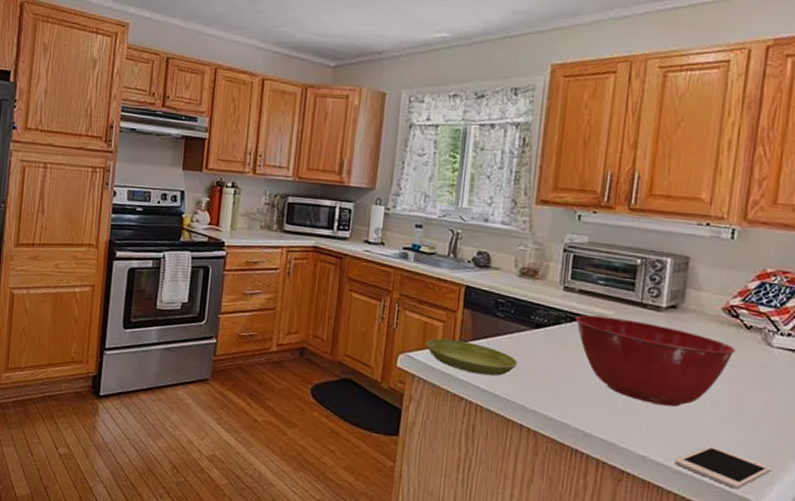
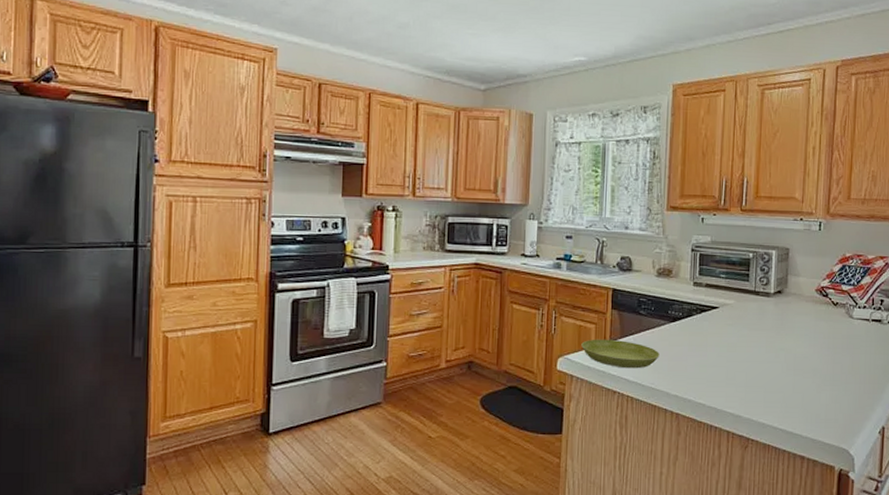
mixing bowl: present [575,315,736,407] -> none [704,305,827,378]
cell phone: present [674,446,772,490] -> none [787,407,858,441]

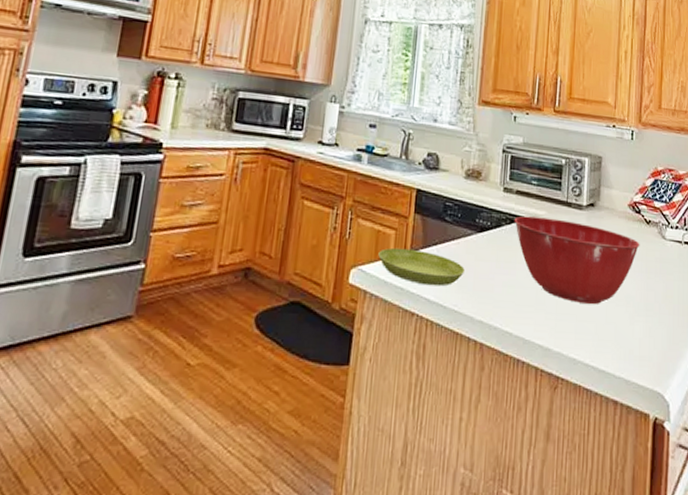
mixing bowl: none [704,305,827,378] -> present [514,216,640,305]

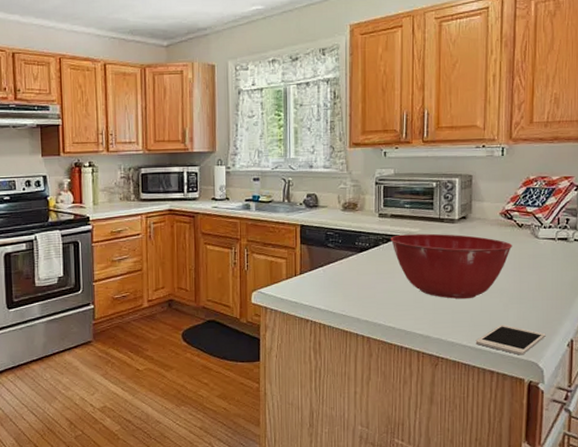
saucer: present [378,247,465,287] -> none [273,272,349,298]
cell phone: none [599,341,672,383] -> present [475,325,546,355]

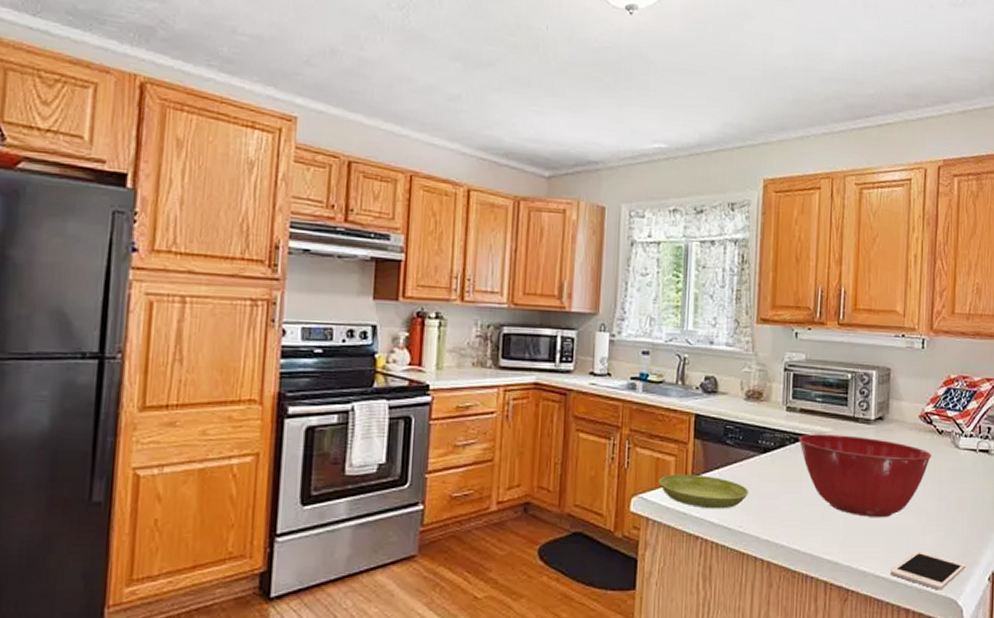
saucer: none [273,272,349,298] -> present [659,474,748,509]

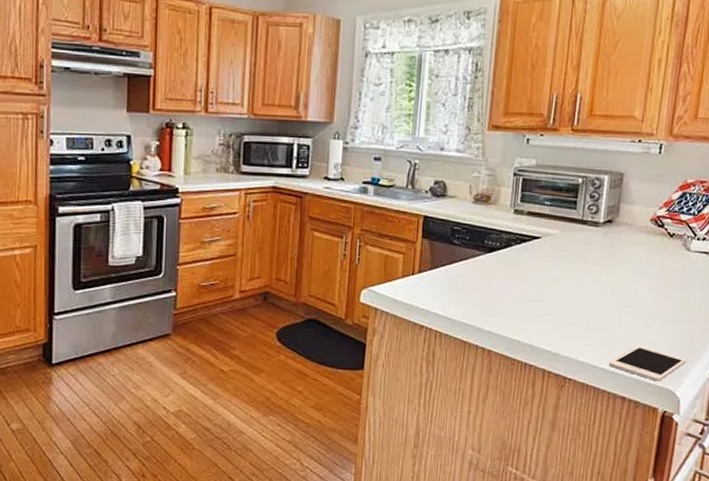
saucer: present [659,474,748,509] -> none [387,270,473,302]
mixing bowl: present [798,434,932,518] -> none [524,235,661,315]

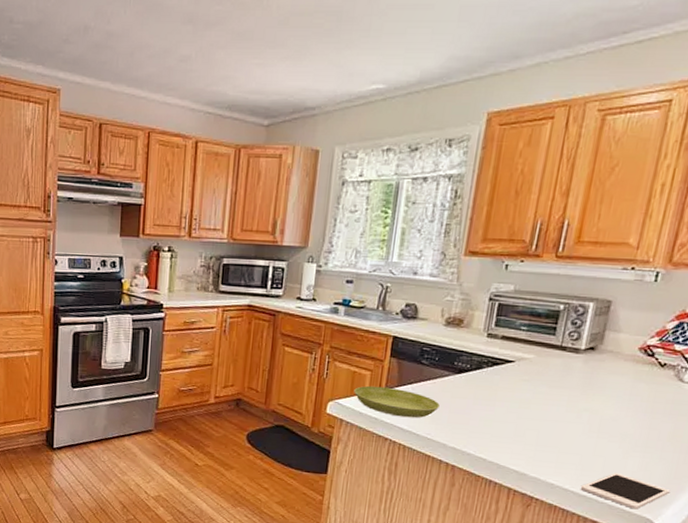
saucer: none [387,270,473,302] -> present [354,385,440,418]

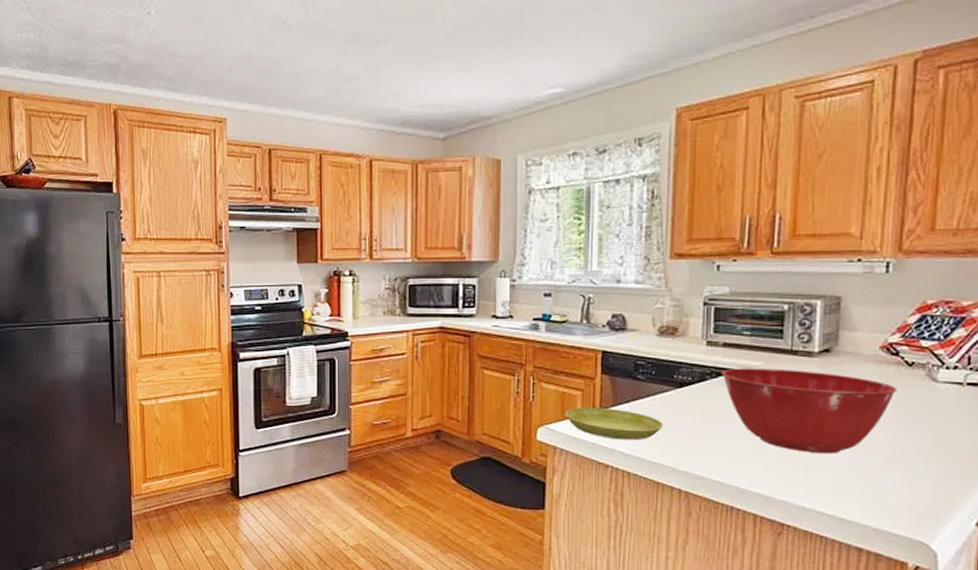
mixing bowl: none [496,359,648,440] -> present [721,368,898,454]
cell phone: present [580,473,671,510] -> none [837,490,943,532]

